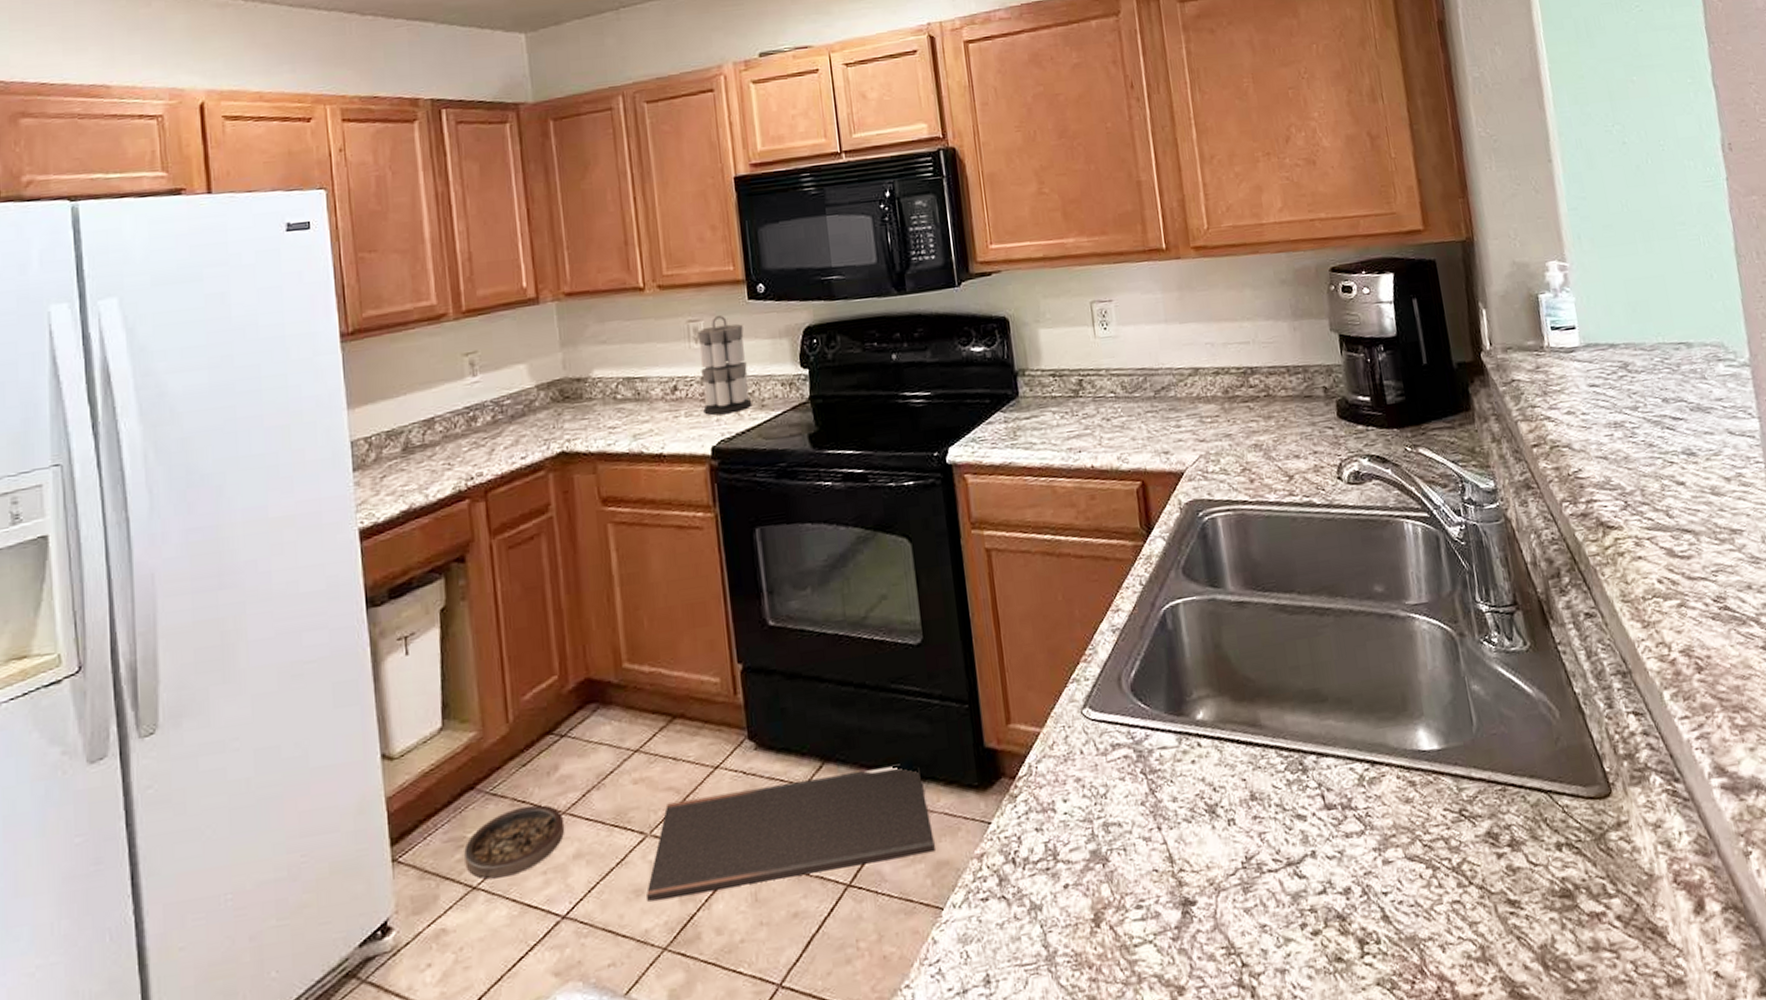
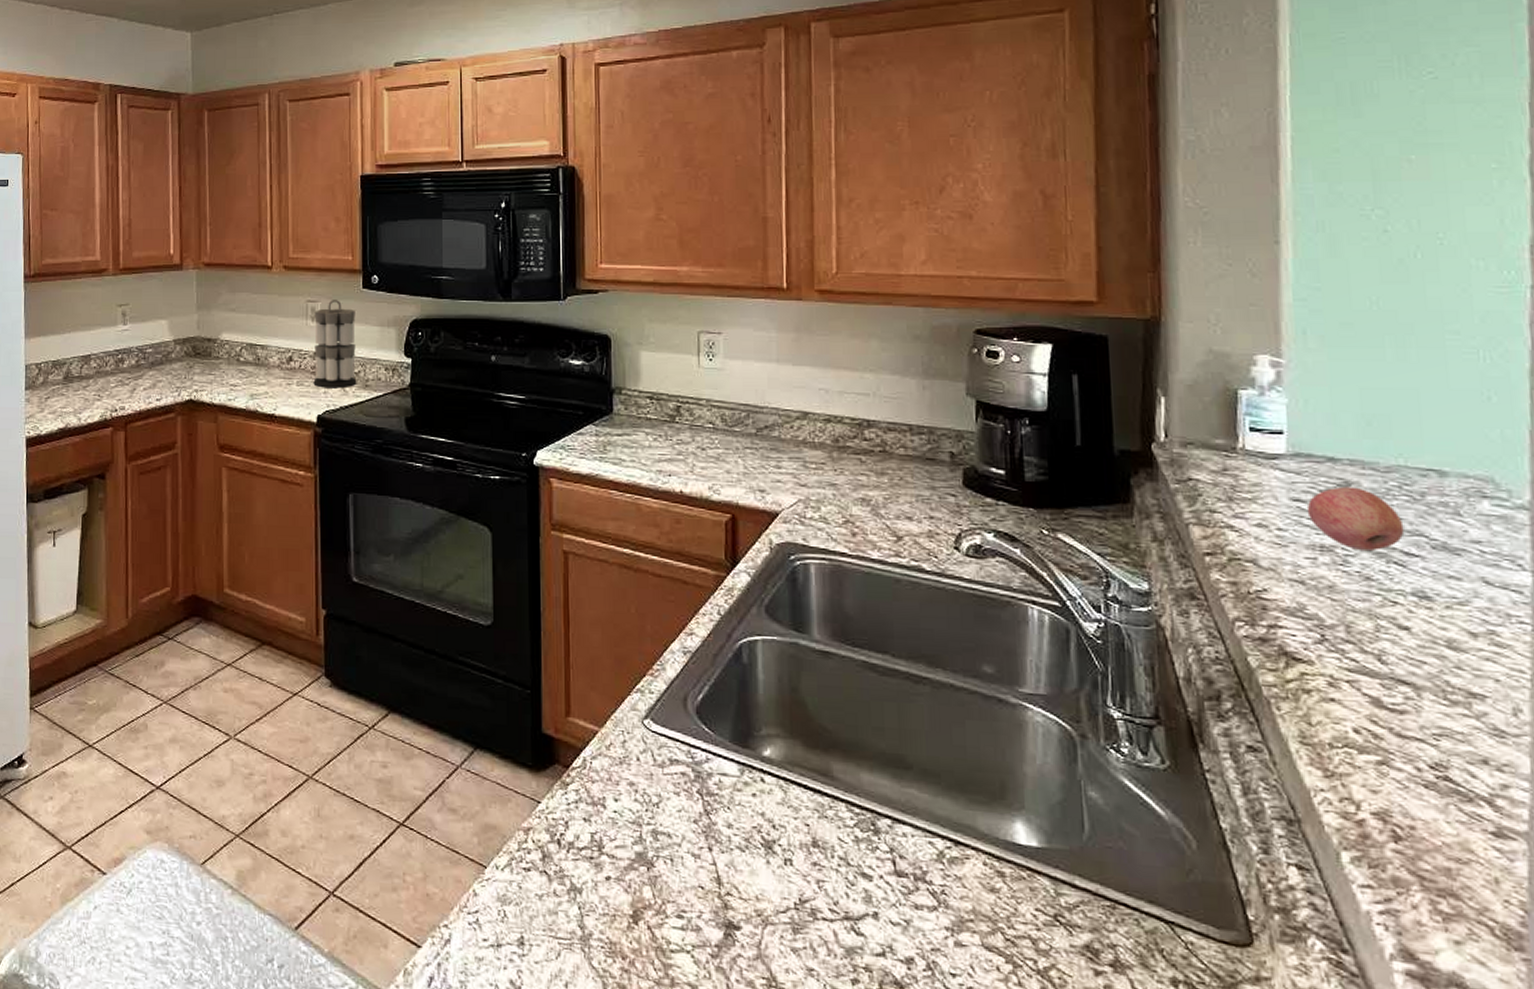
pet bowl: present [464,804,564,879] -> none [85,689,164,743]
door mat: present [647,767,935,902] -> none [227,715,484,815]
fruit: none [1600,367,1671,422] -> present [1306,486,1405,550]

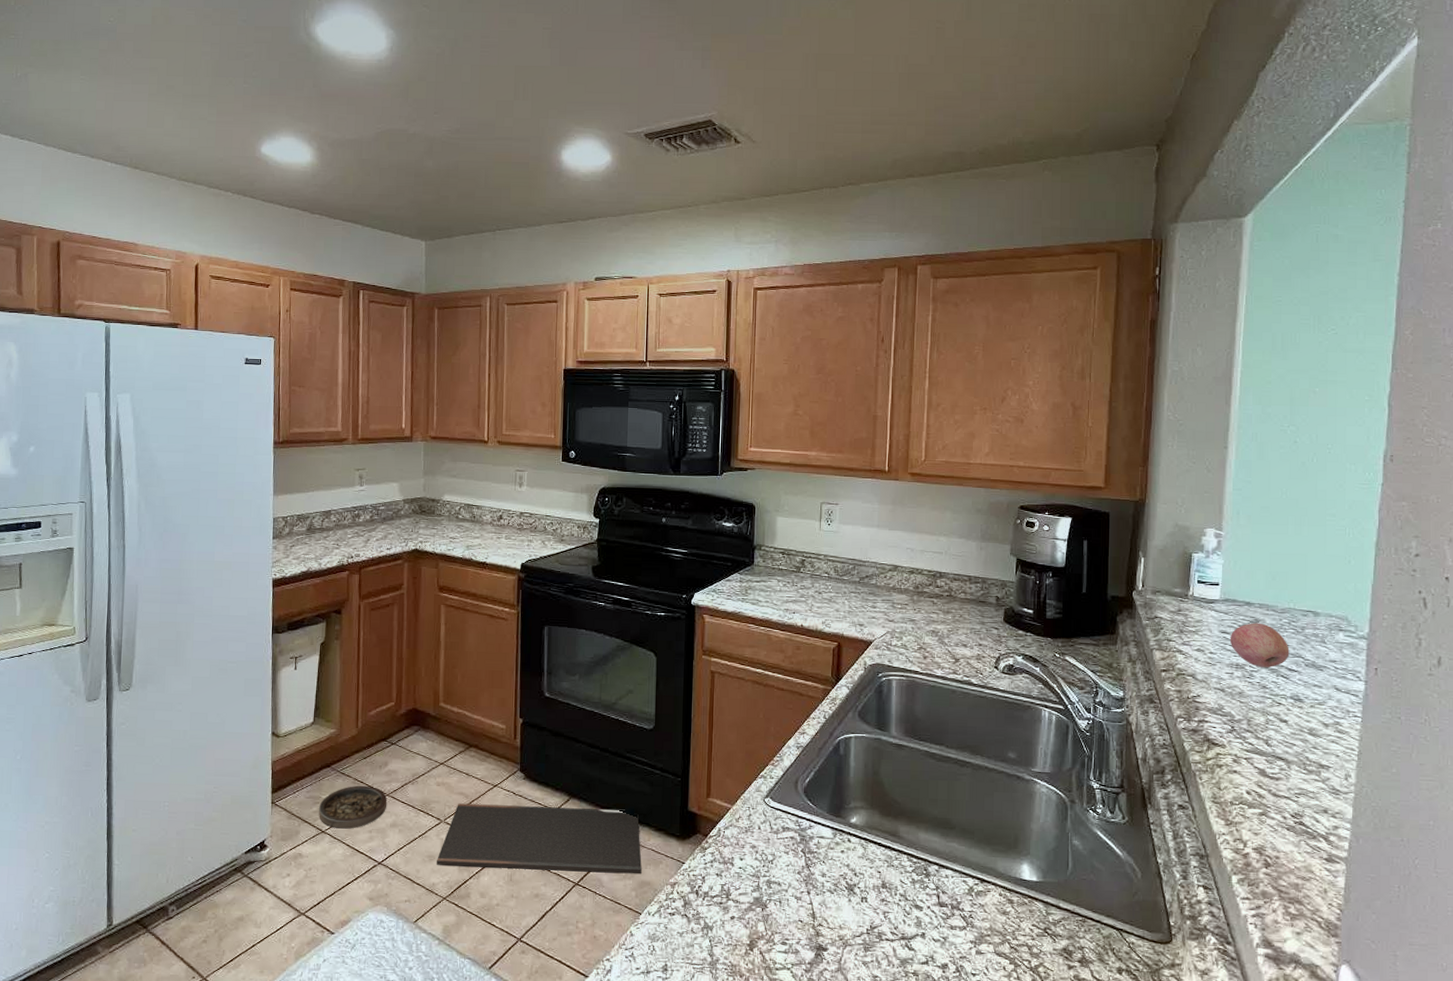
pet bowl: none [85,689,164,743] -> present [319,785,387,829]
door mat: none [227,715,484,815] -> present [437,803,642,875]
spice rack: present [313,300,357,389] -> none [519,470,555,542]

